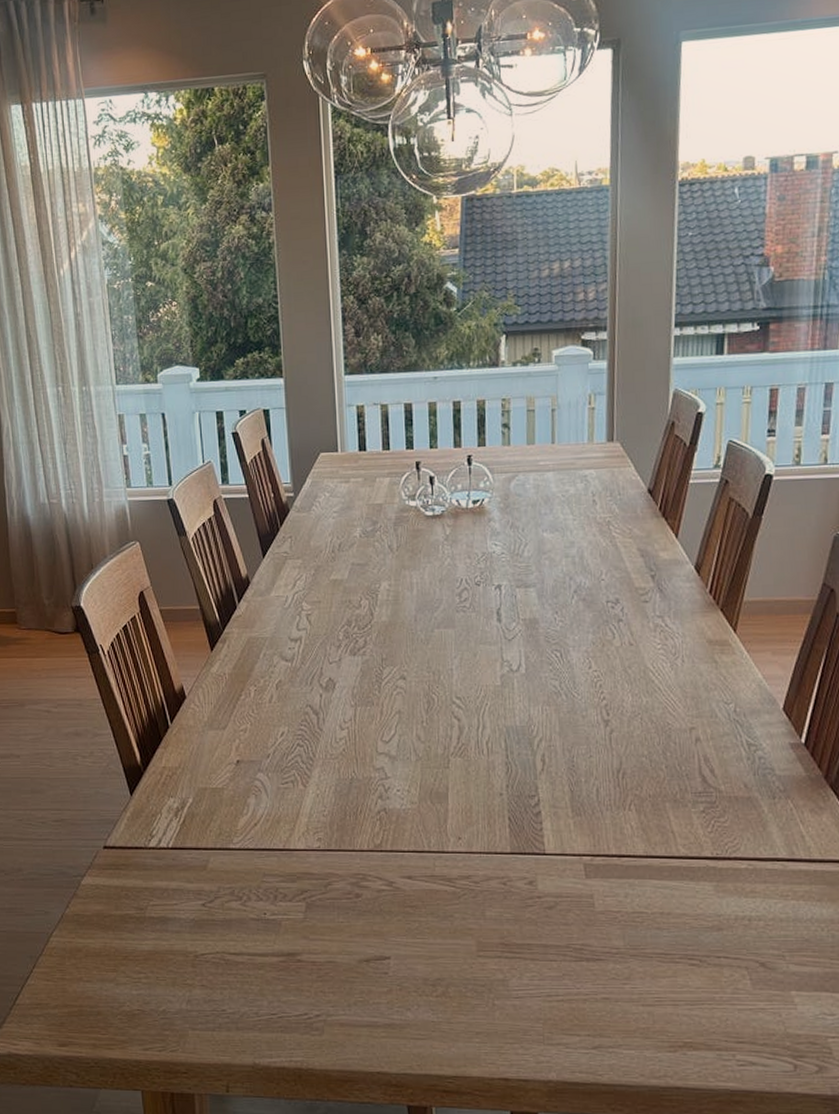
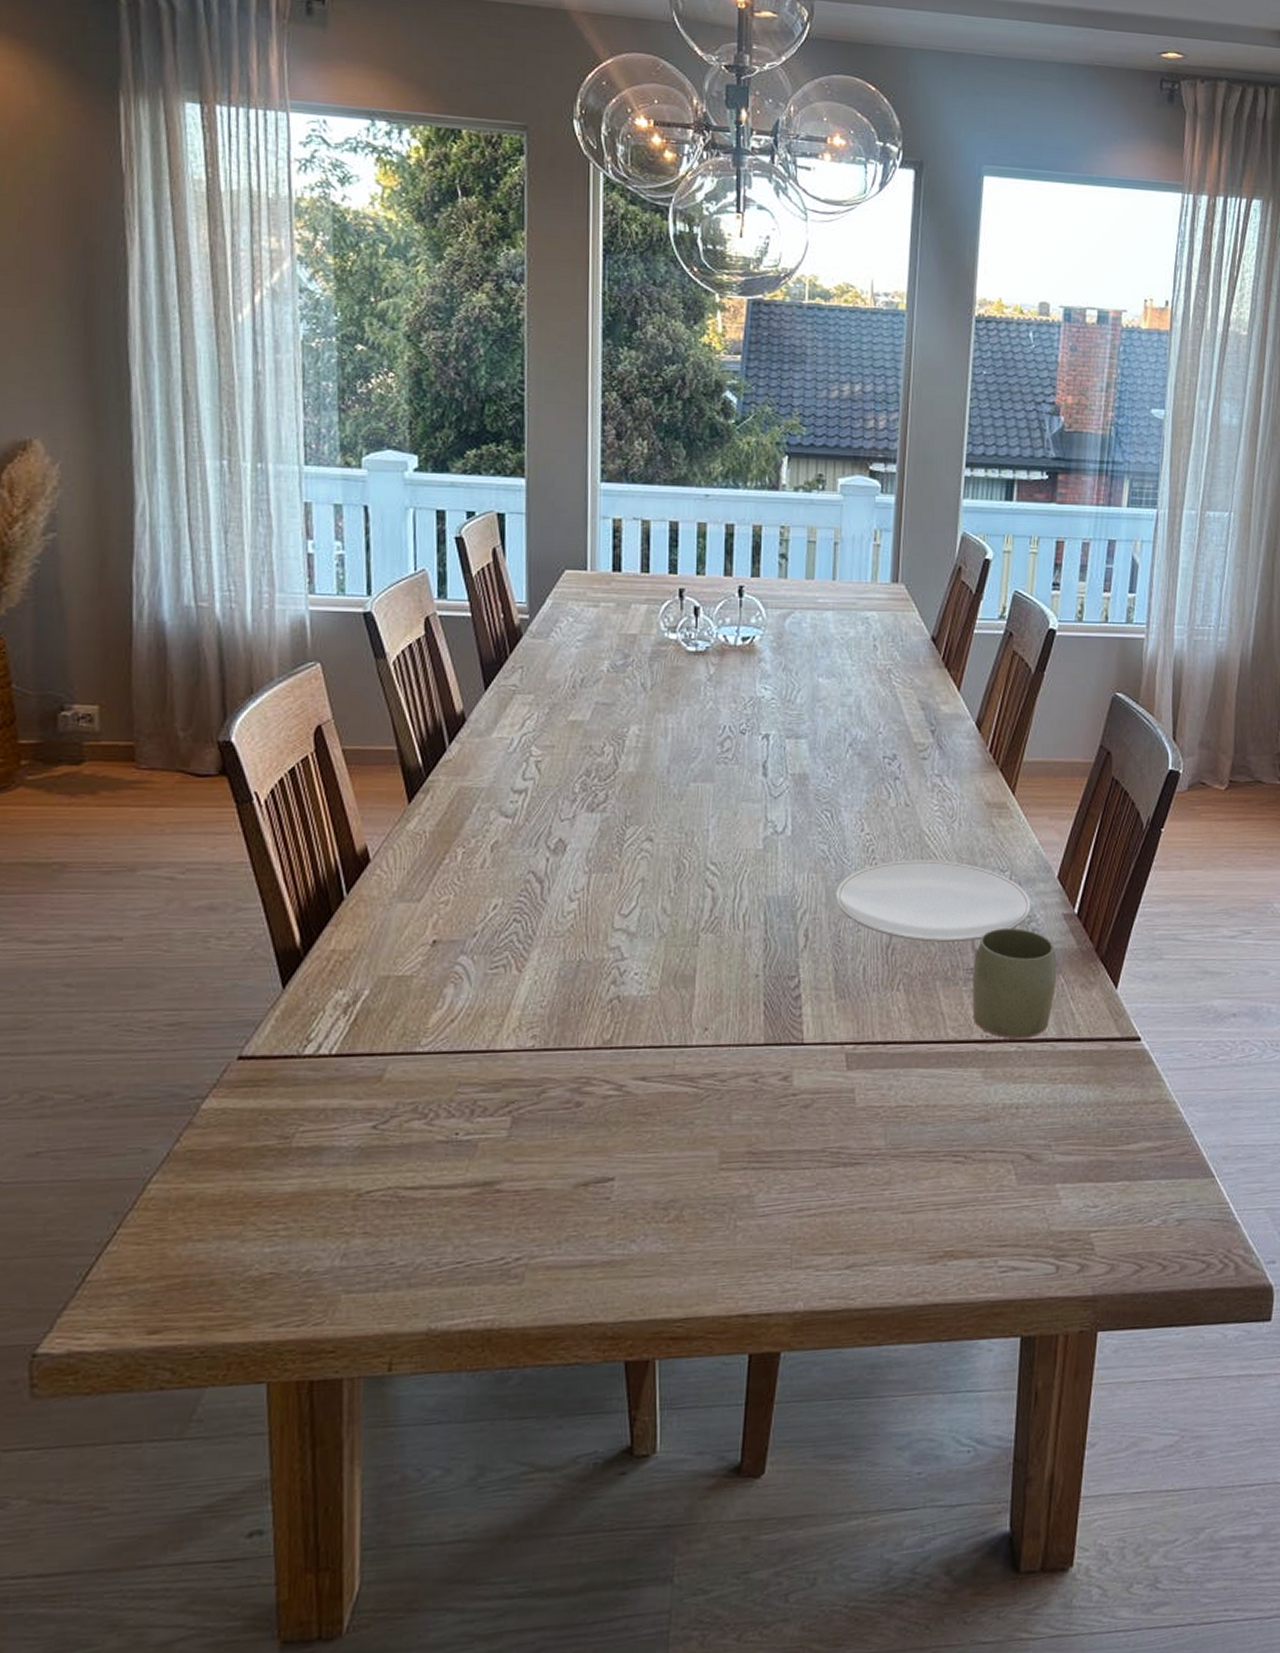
plate: none [568,693,757,769] -> present [836,859,1031,943]
mug: none [700,755,786,858] -> present [972,927,1057,1040]

